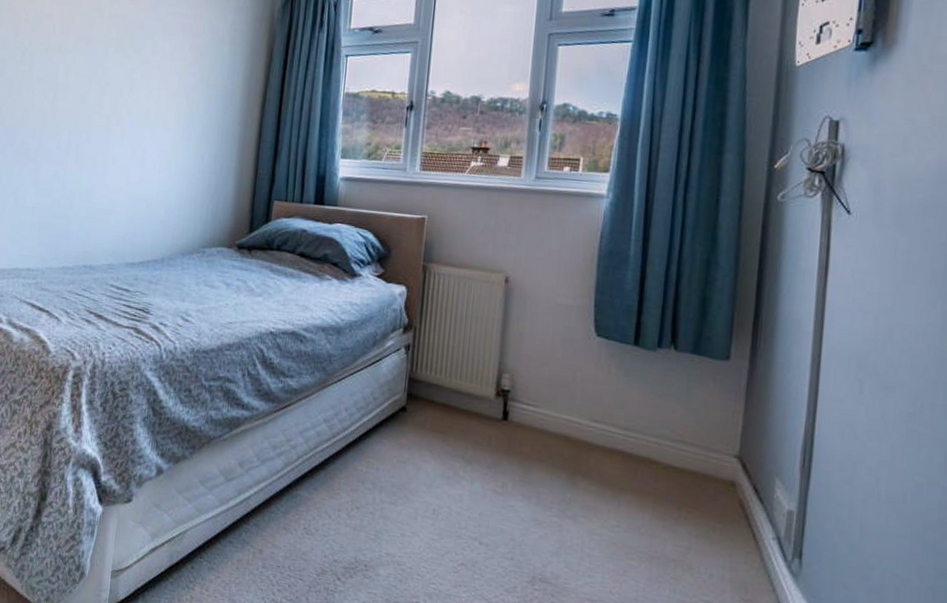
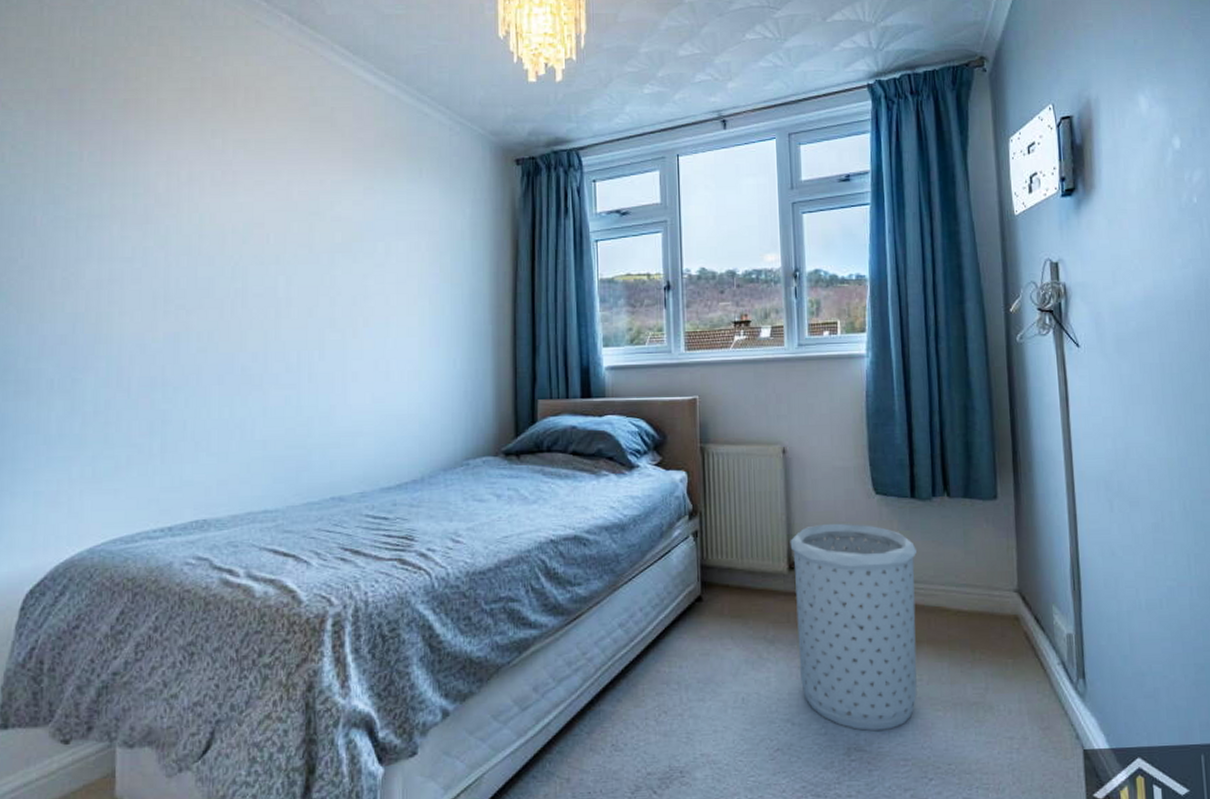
laundry basket: none [493,357,634,568] -> present [790,523,918,732]

